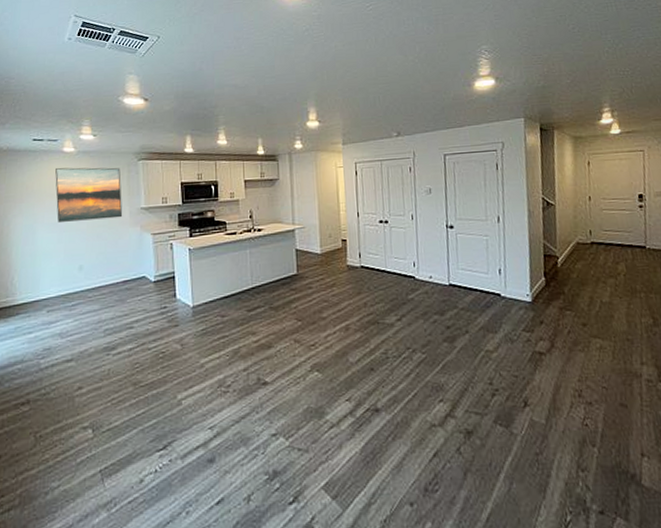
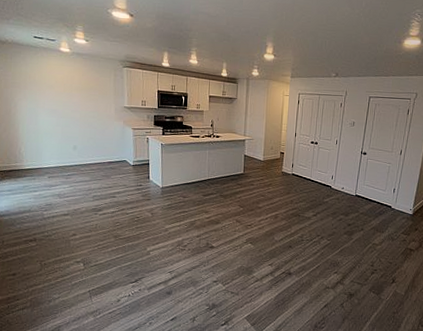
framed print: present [55,167,123,222] -> none [53,65,110,113]

